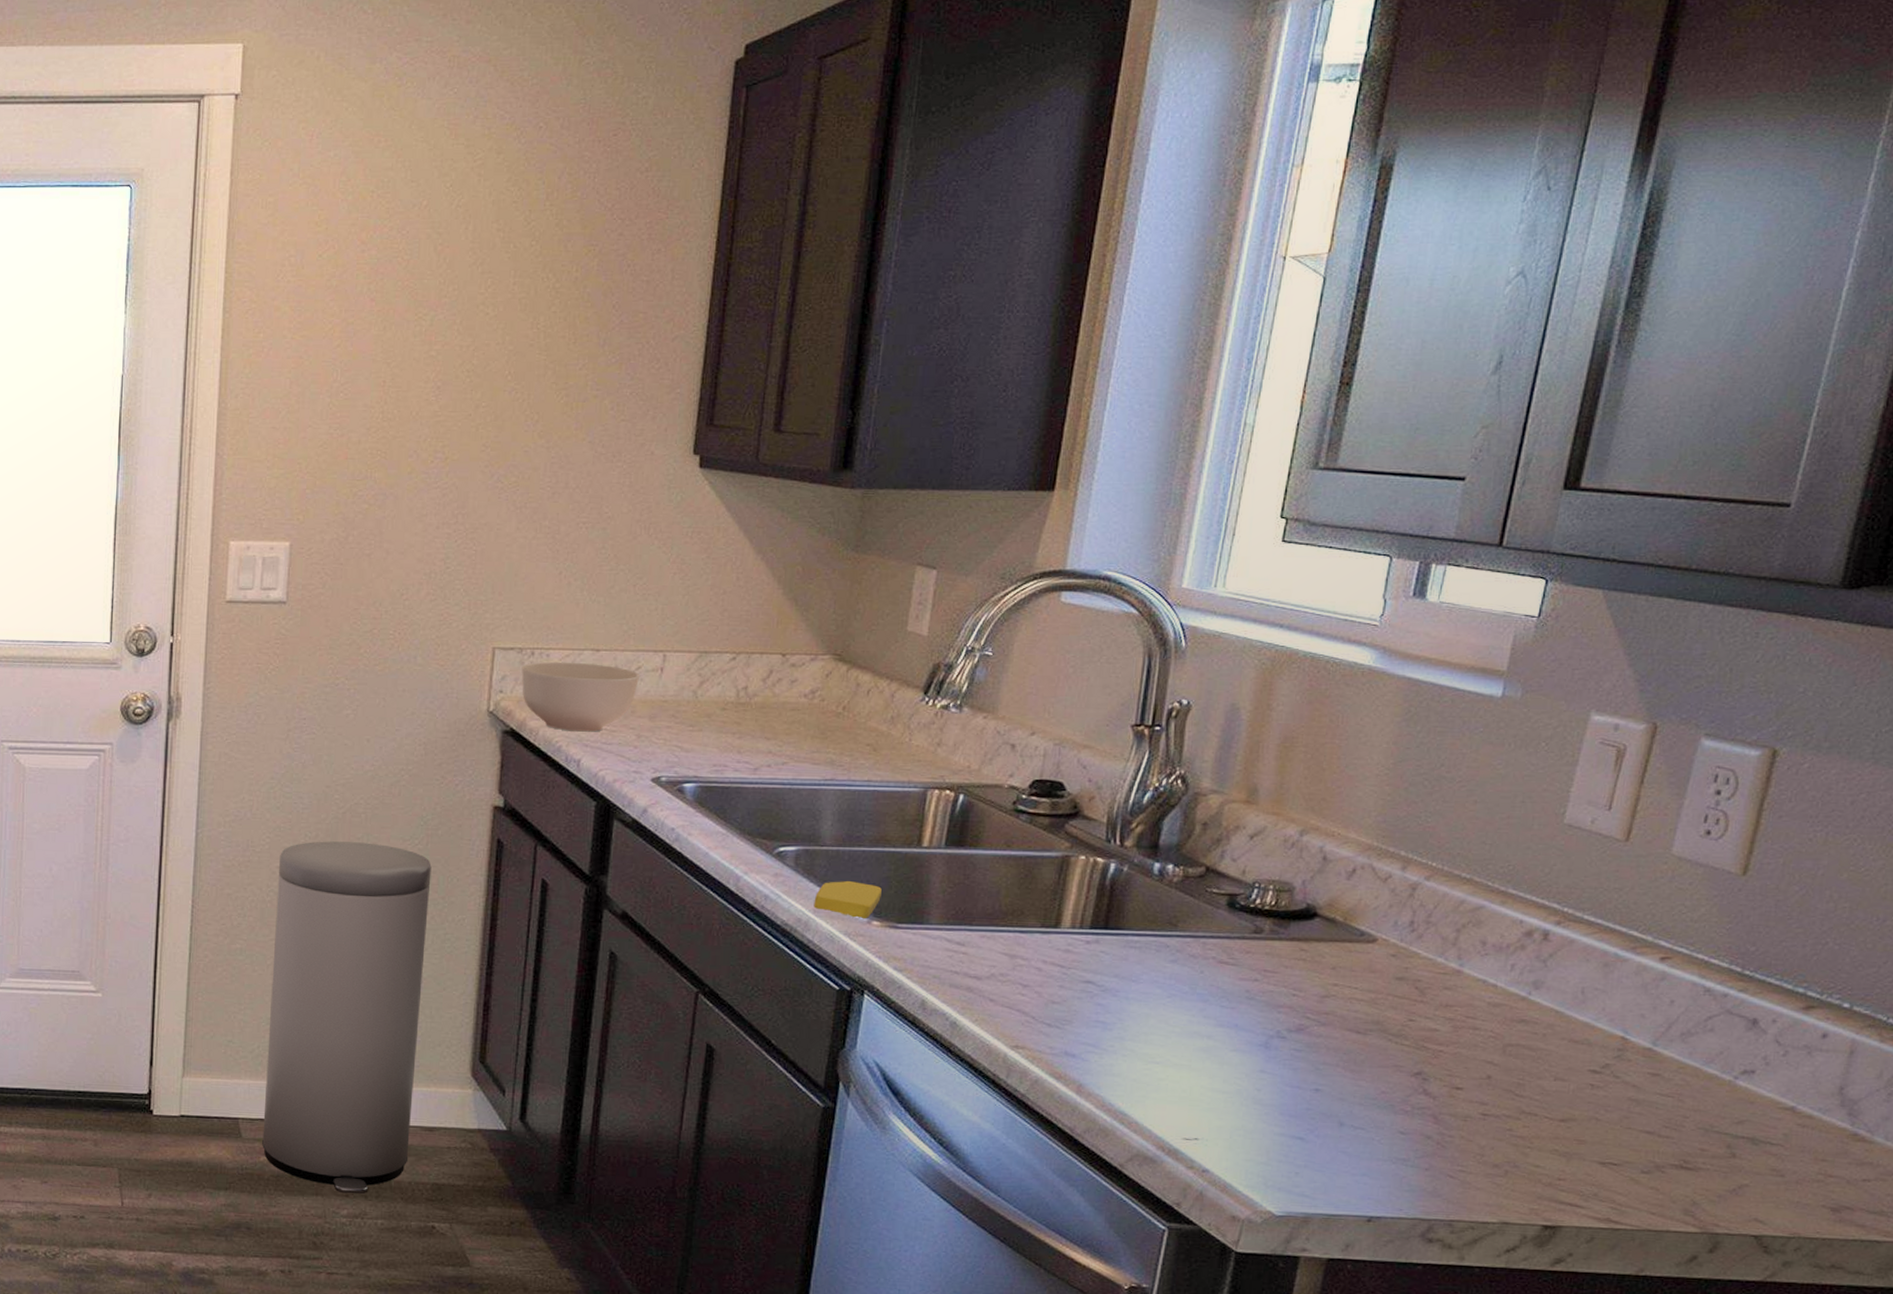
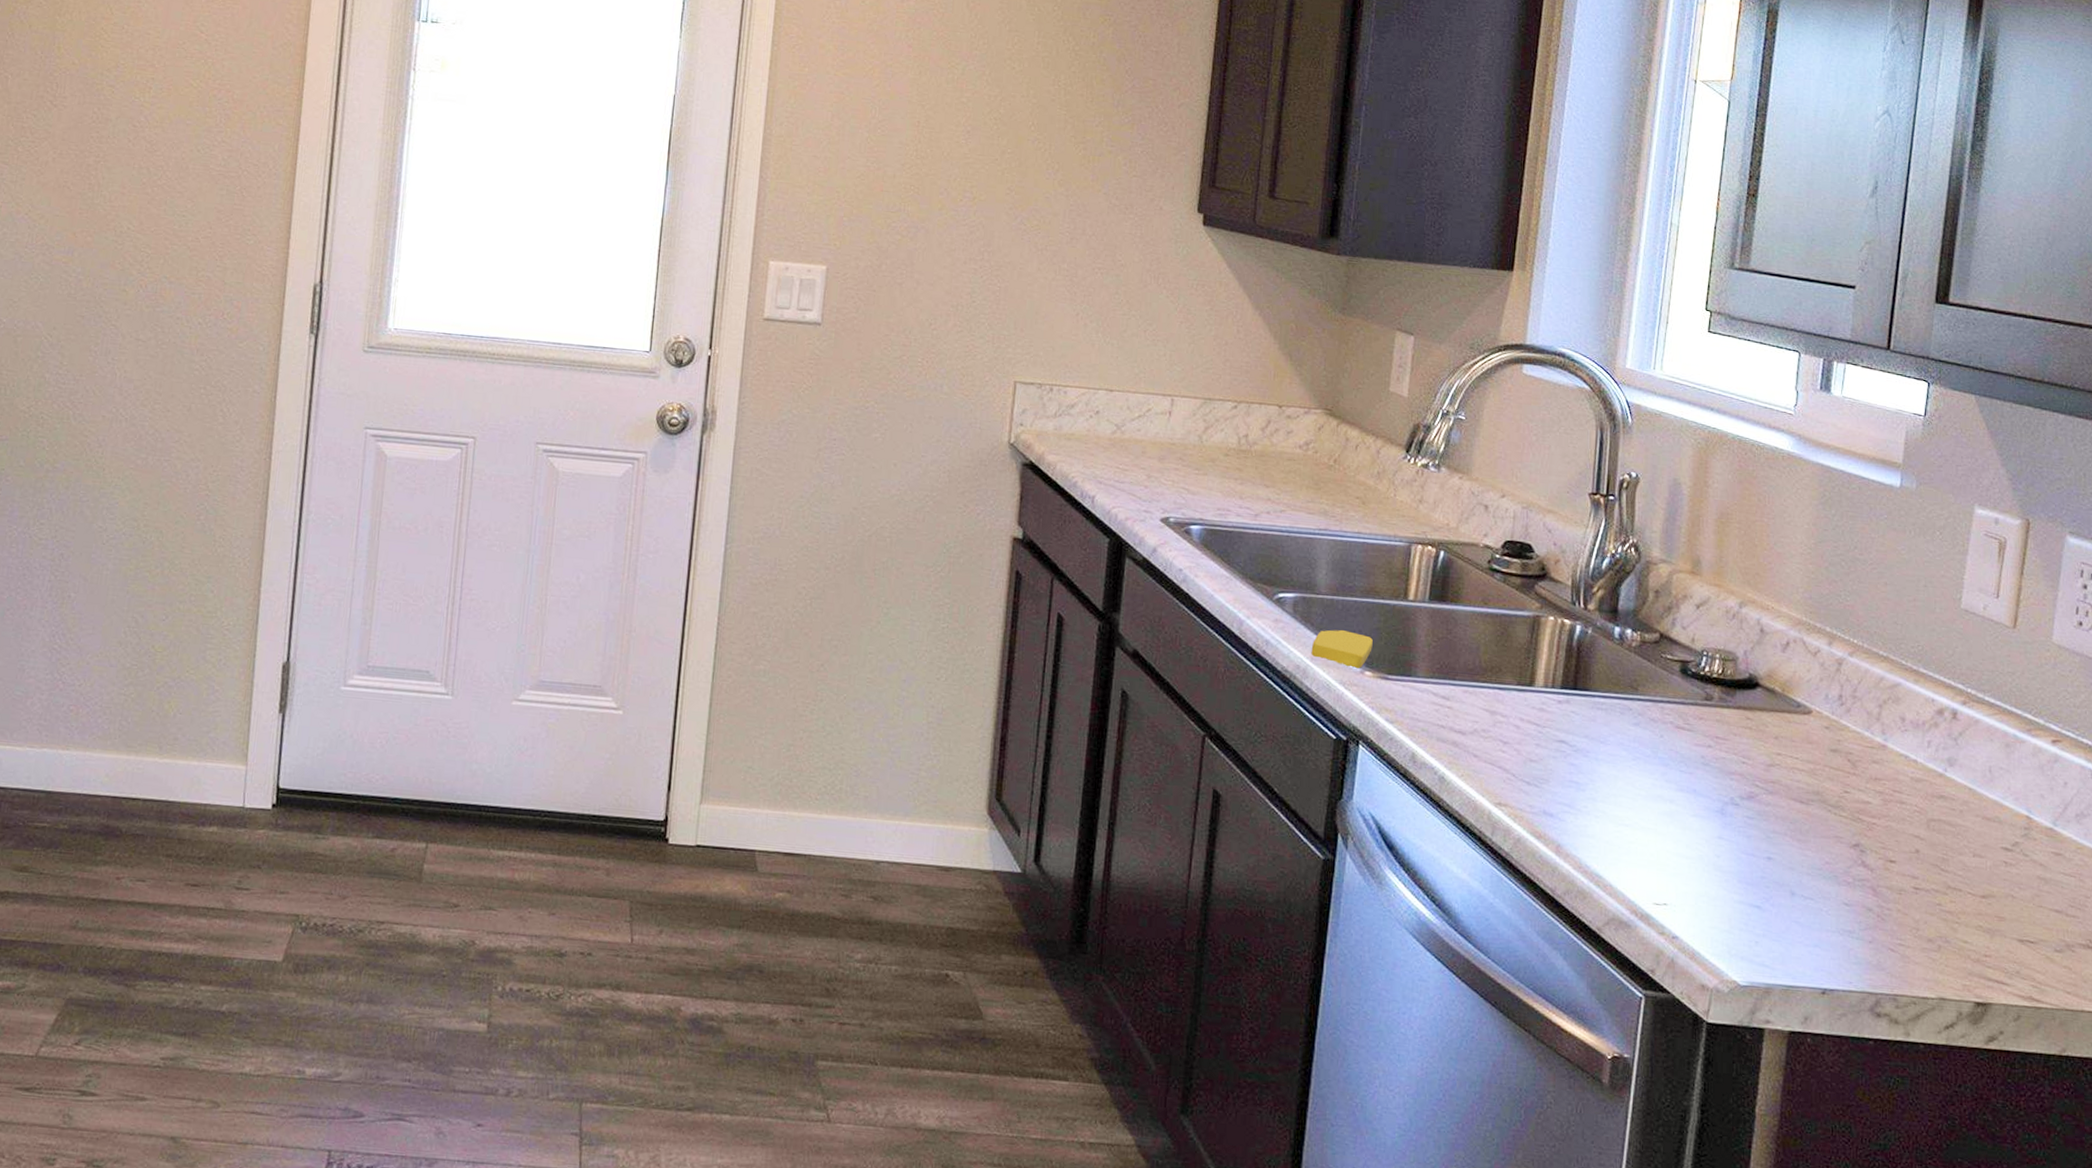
pedal bin: present [262,841,432,1195] -> none [778,563,953,938]
bowl: present [521,661,641,732] -> none [1040,398,1151,470]

